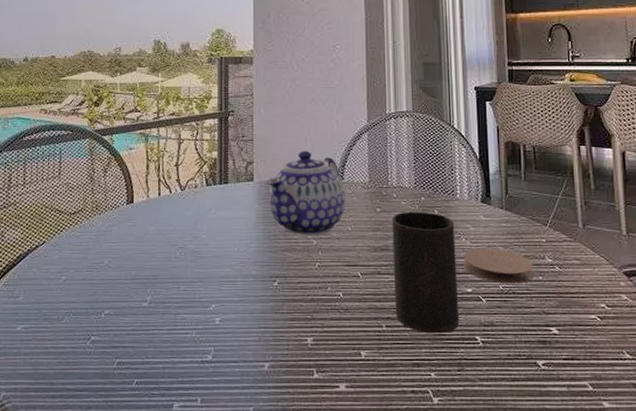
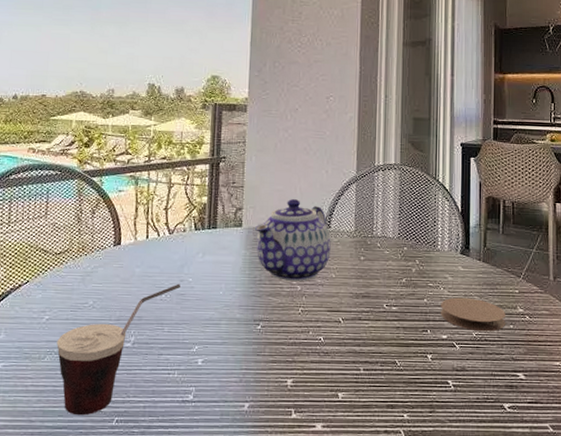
cup: none [74,241,194,378] -> present [57,283,180,416]
cup: present [392,211,460,334] -> none [373,260,434,378]

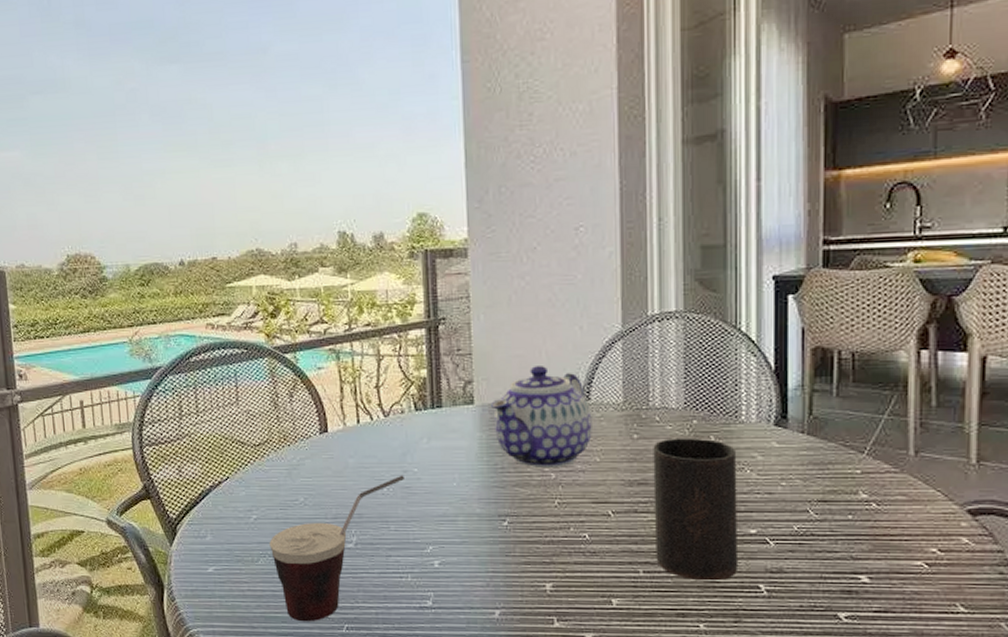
cup: none [373,260,434,378] -> present [653,438,739,581]
coaster: present [441,297,505,332] -> none [747,481,841,524]

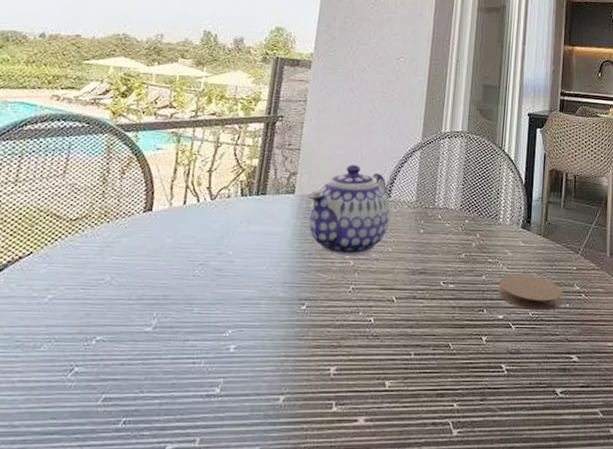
cup: present [269,475,404,622] -> none [58,257,218,417]
cup: present [653,438,739,581] -> none [425,234,494,362]
coaster: none [747,481,841,524] -> present [498,274,562,311]

